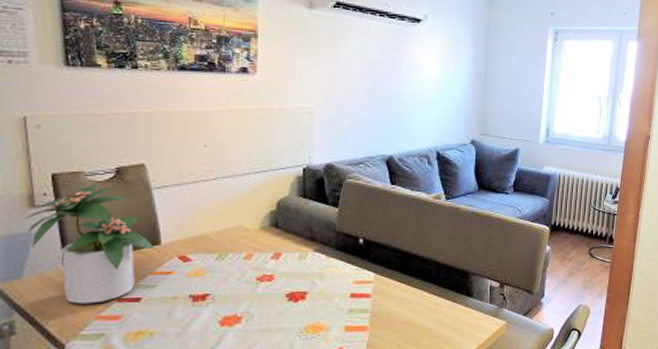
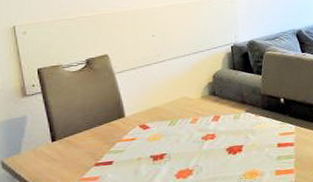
potted plant: present [24,184,155,304] -> none [19,74,121,170]

